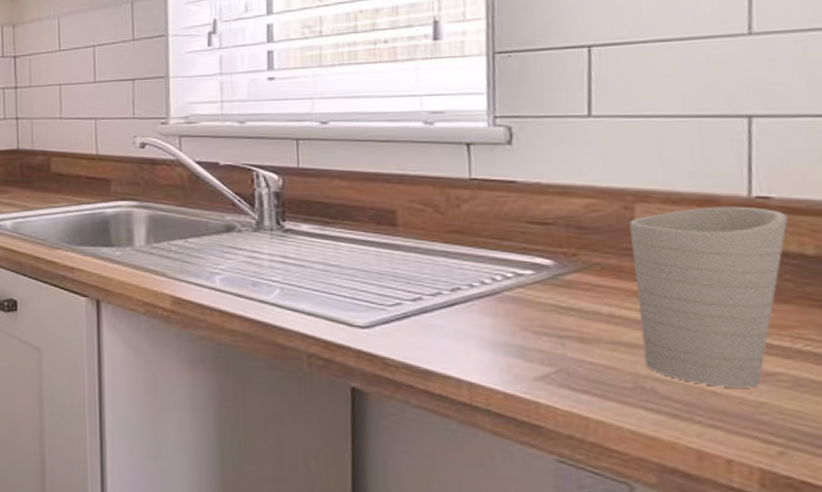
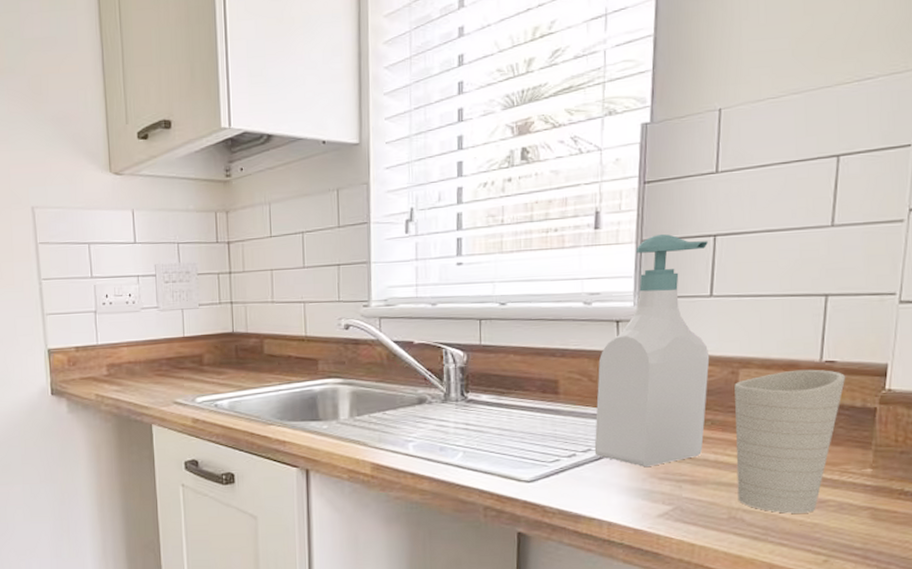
soap bottle: none [445,45,594,318] -> present [594,234,710,468]

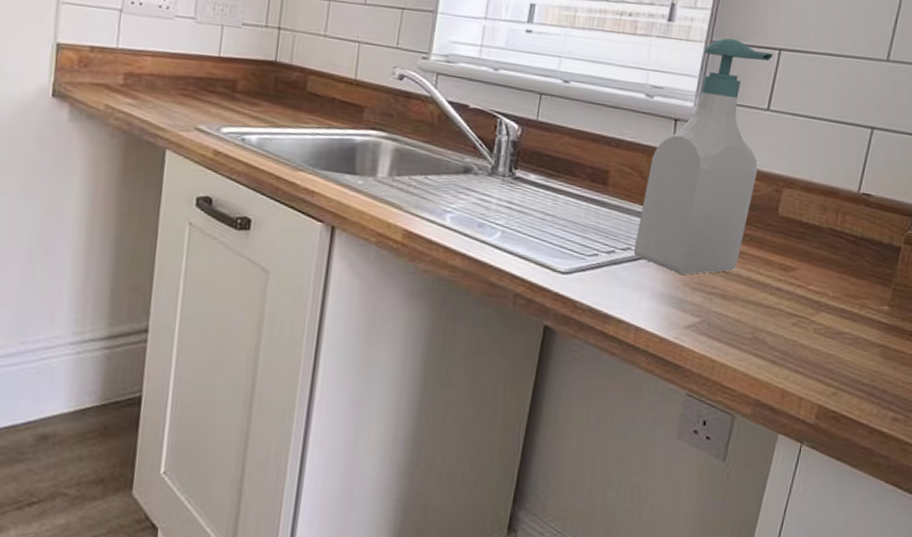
cup: present [734,369,846,514] -> none [763,197,879,343]

